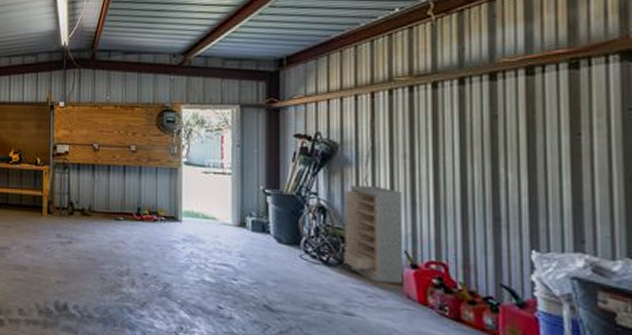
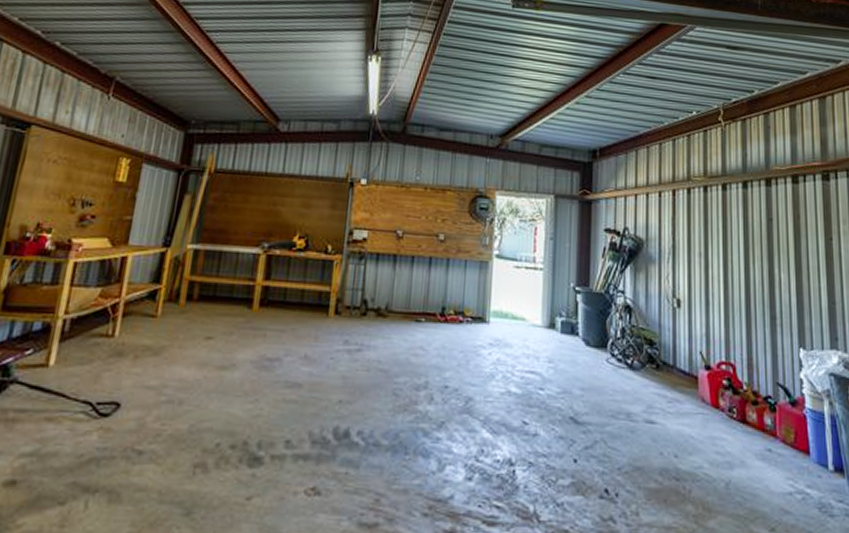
storage cabinet: present [343,185,404,283] -> none [646,284,699,386]

